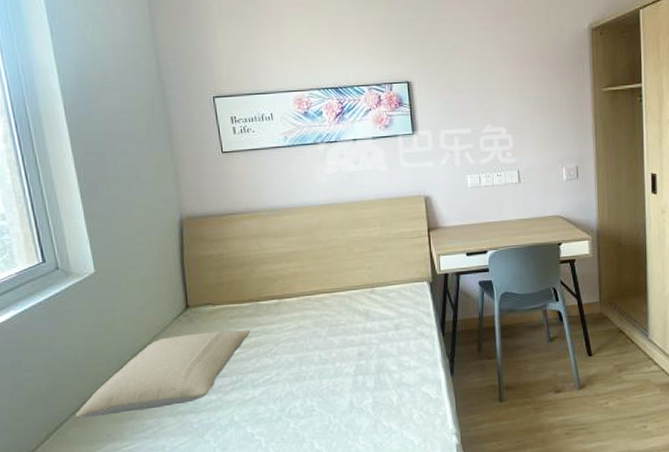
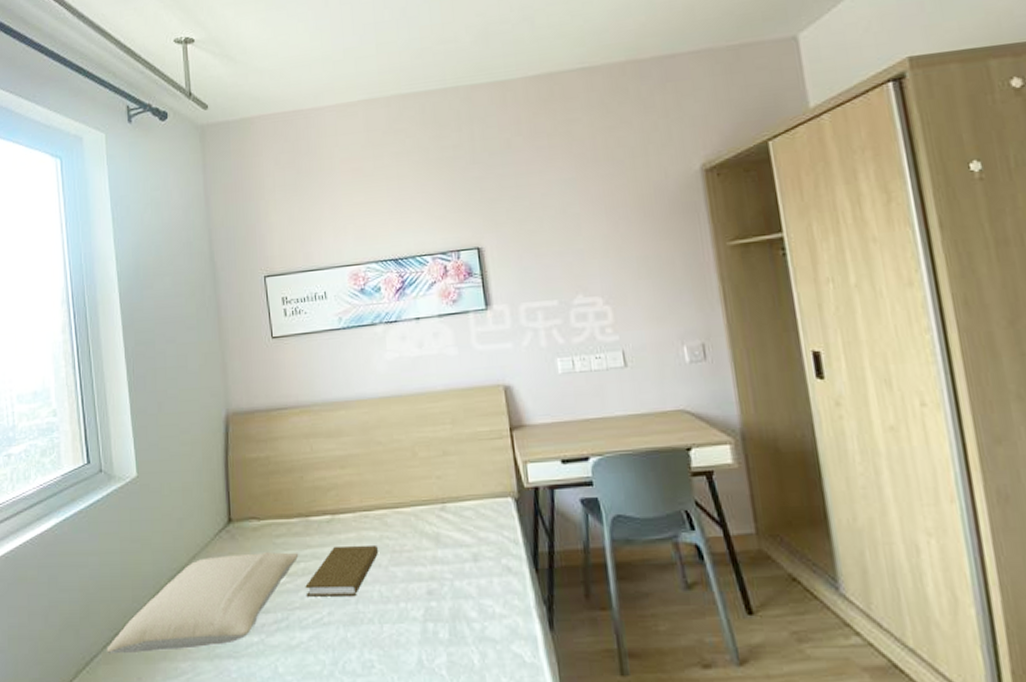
book: none [256,321,318,363] -> present [305,545,378,597]

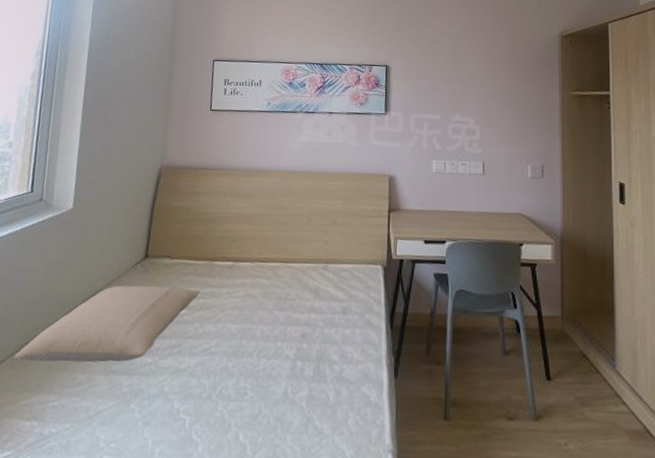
book: present [305,545,378,597] -> none [199,288,267,332]

